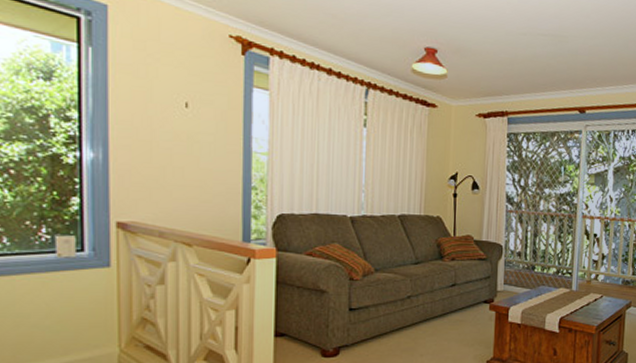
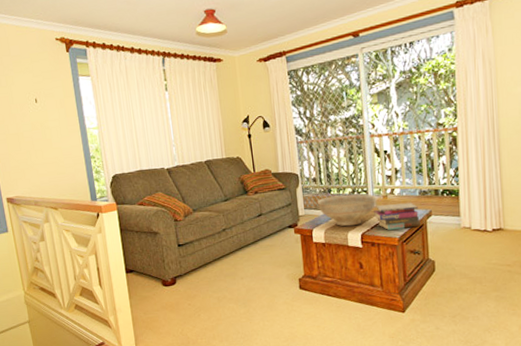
decorative bowl: none [519,274,581,309] -> present [318,194,378,227]
books: none [574,290,619,317] -> present [372,203,421,230]

